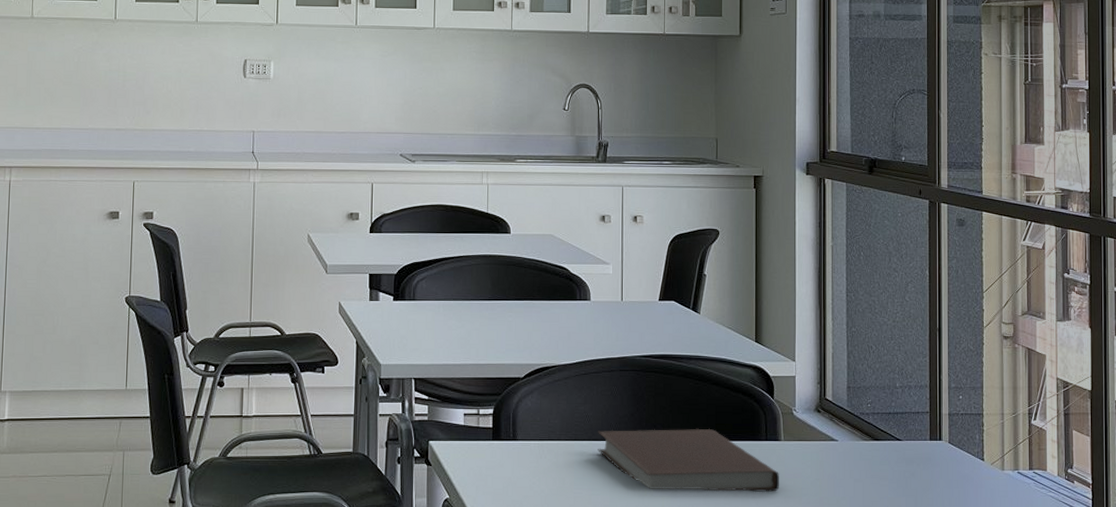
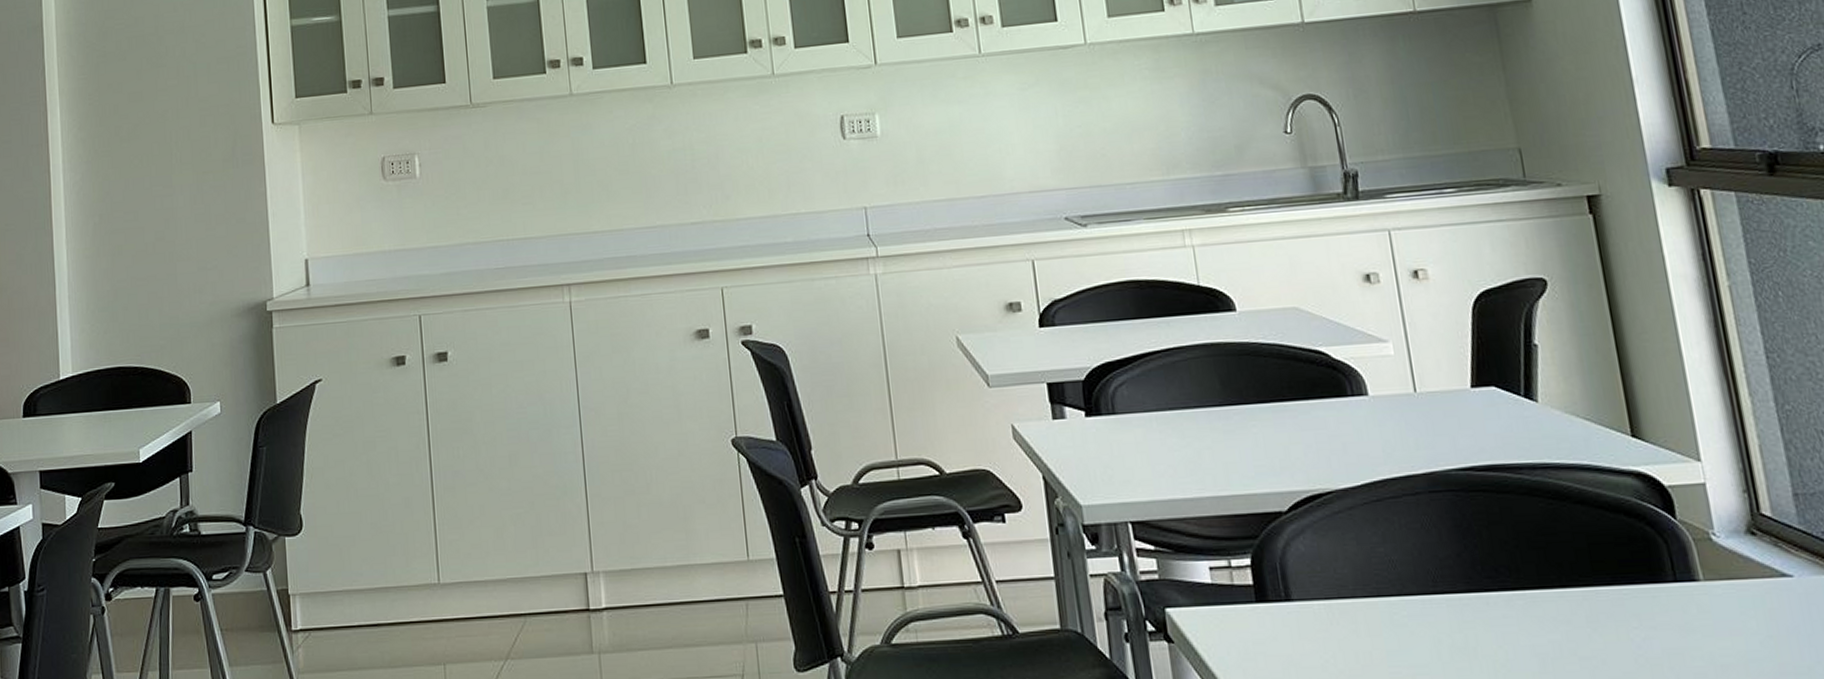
notebook: present [598,428,779,493] -> none [1410,568,1710,662]

